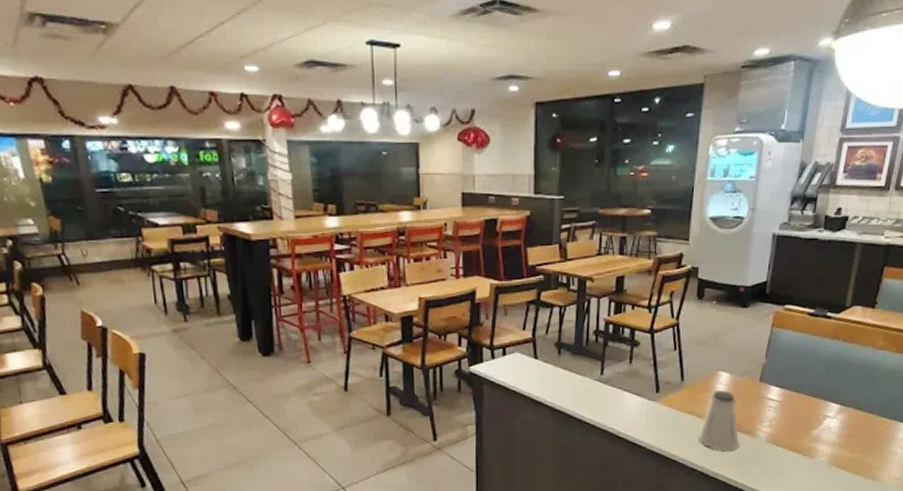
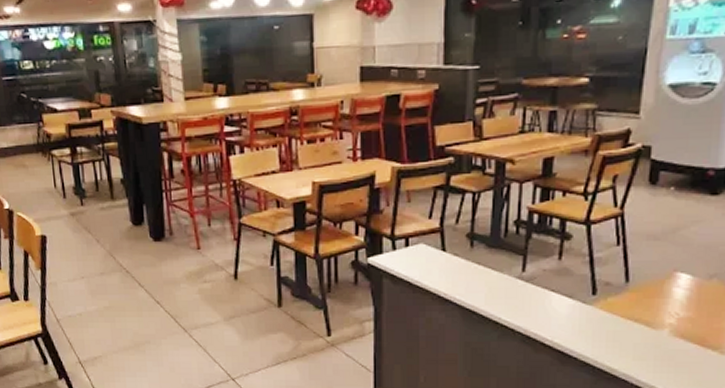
saltshaker: present [698,390,740,451] -> none [647,296,703,369]

